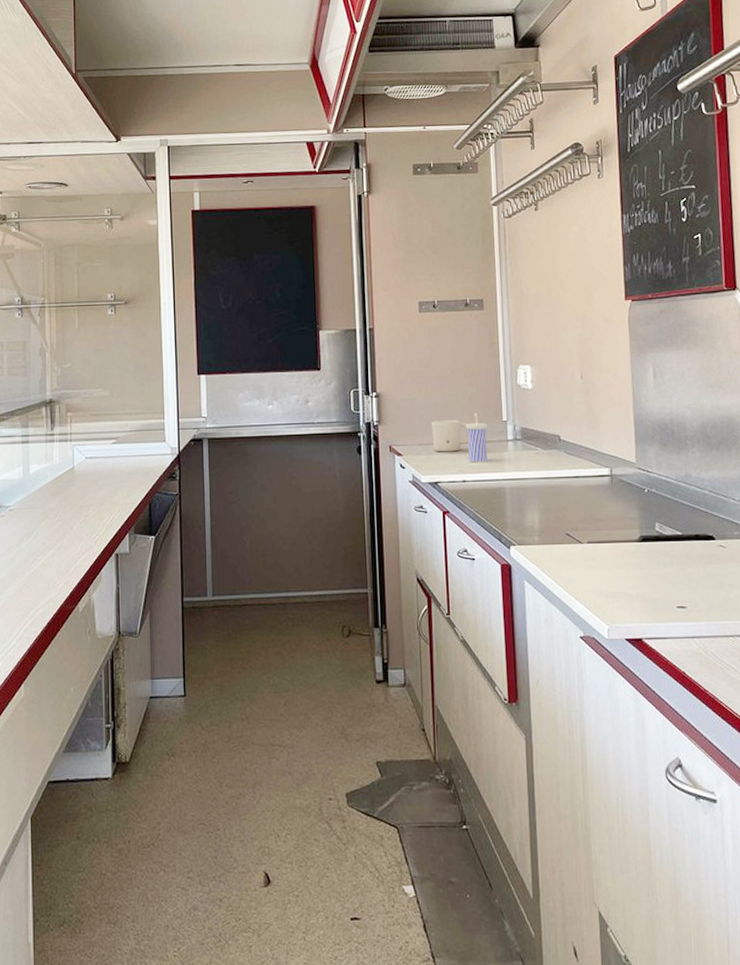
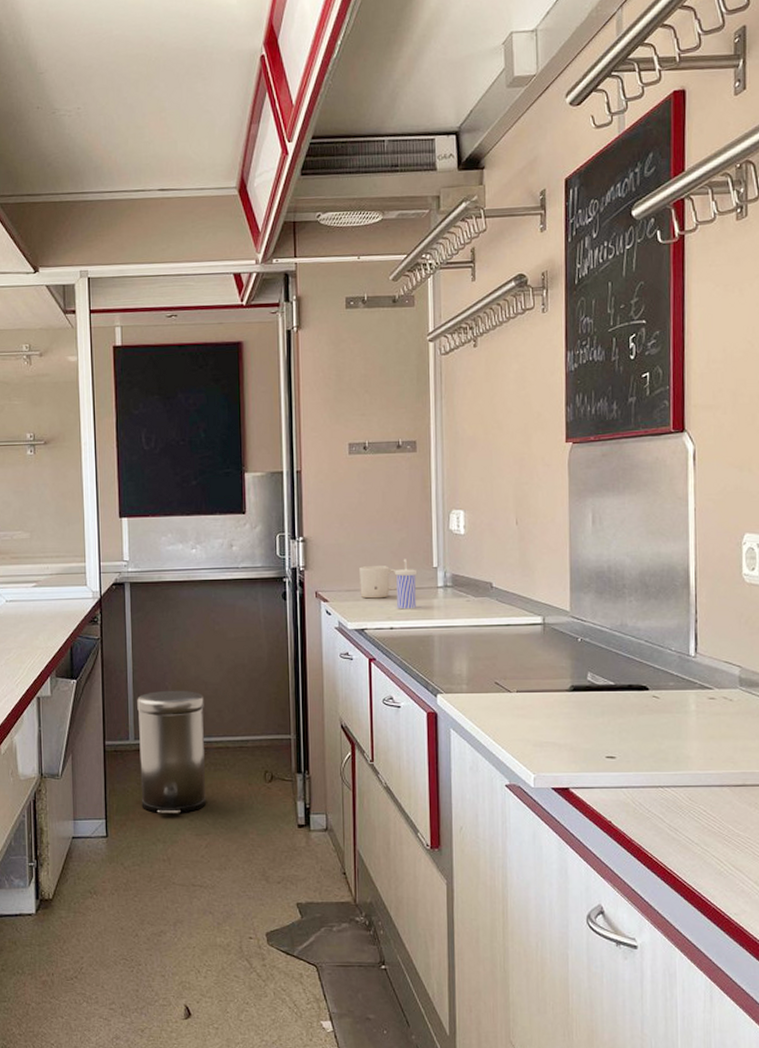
pedal bin: none [215,545,285,672] -> present [137,690,207,814]

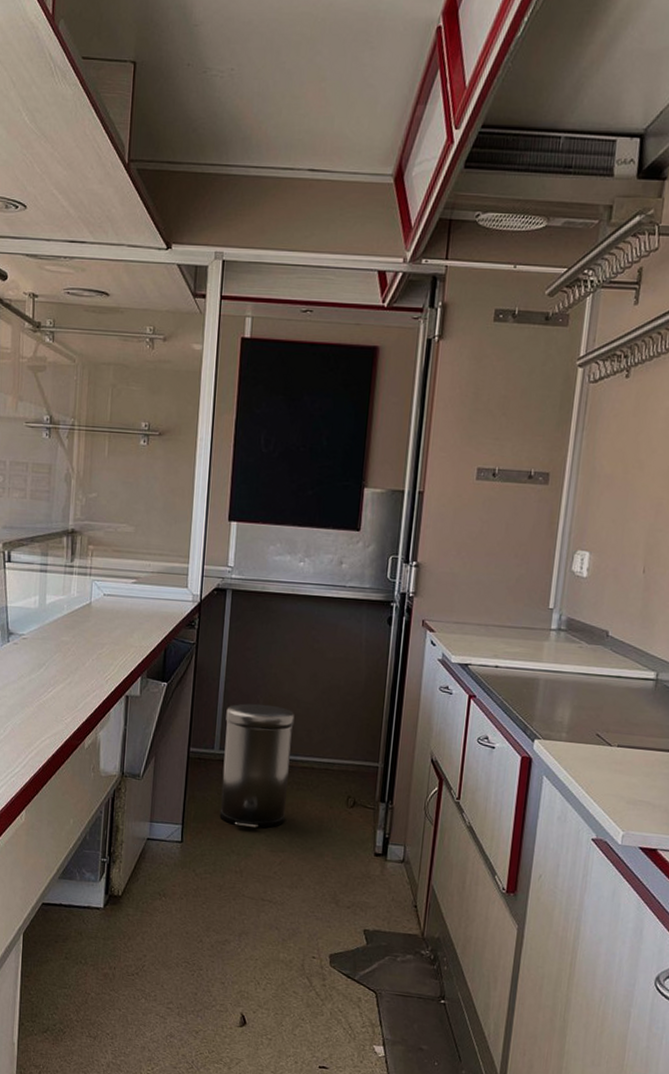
mug: present [359,566,398,599] -> none [468,599,511,635]
beverage cup: present [394,559,418,610] -> none [505,596,532,650]

